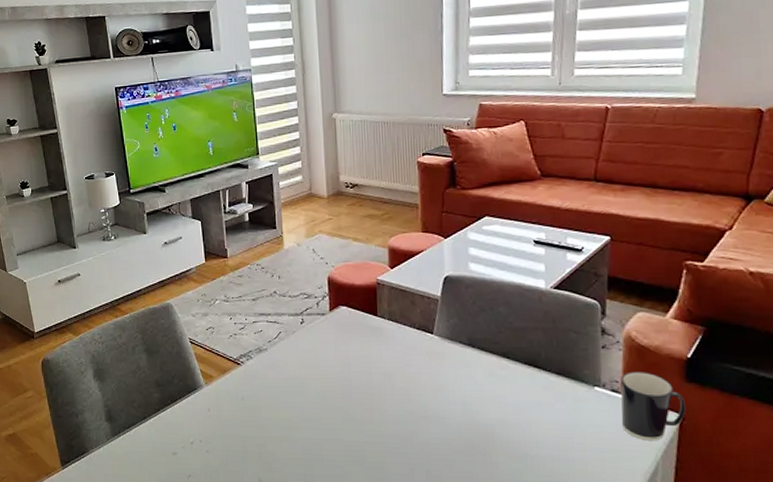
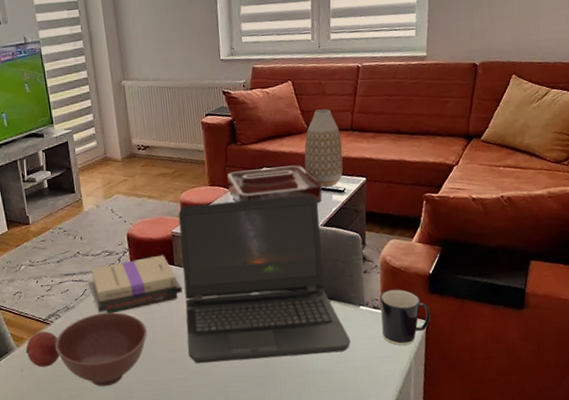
fruit: none [214,372,249,410] -> present [25,331,60,368]
bowl: none [244,359,342,439] -> present [55,312,147,386]
books: none [283,303,384,361] -> present [88,254,182,314]
laptop computer: none [385,251,581,438] -> present [178,195,351,363]
decorative tray: none [442,216,555,263] -> present [227,165,323,204]
vase: none [535,154,583,243] -> present [304,109,343,187]

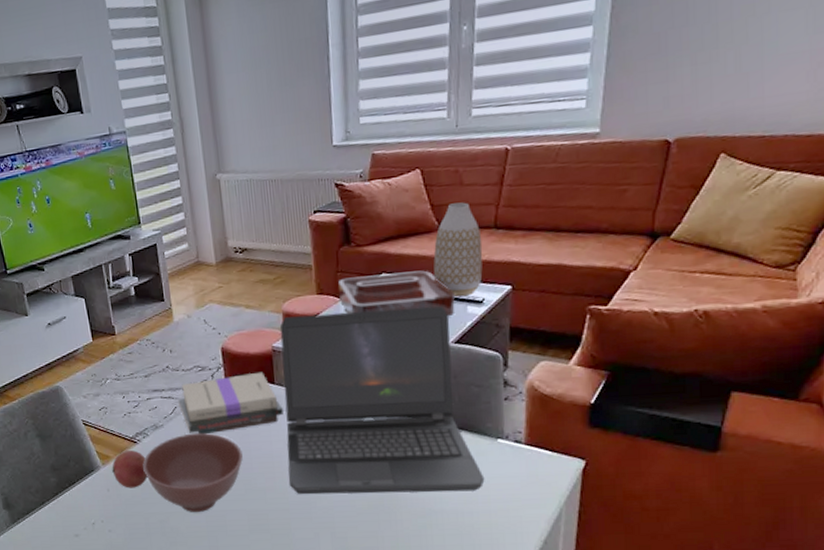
mug: present [379,289,431,346] -> none [523,420,590,488]

